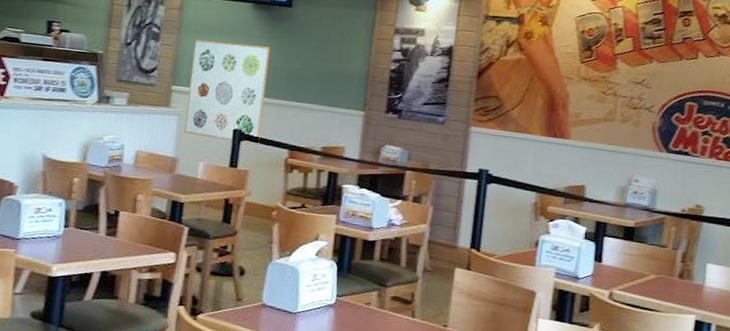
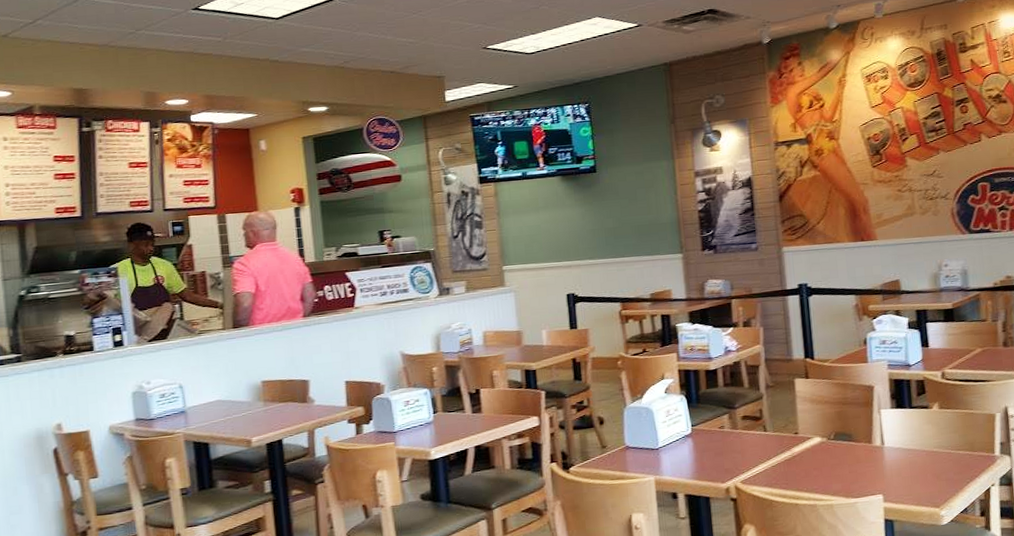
wall art: present [183,39,271,146] -> none [514,213,593,307]

